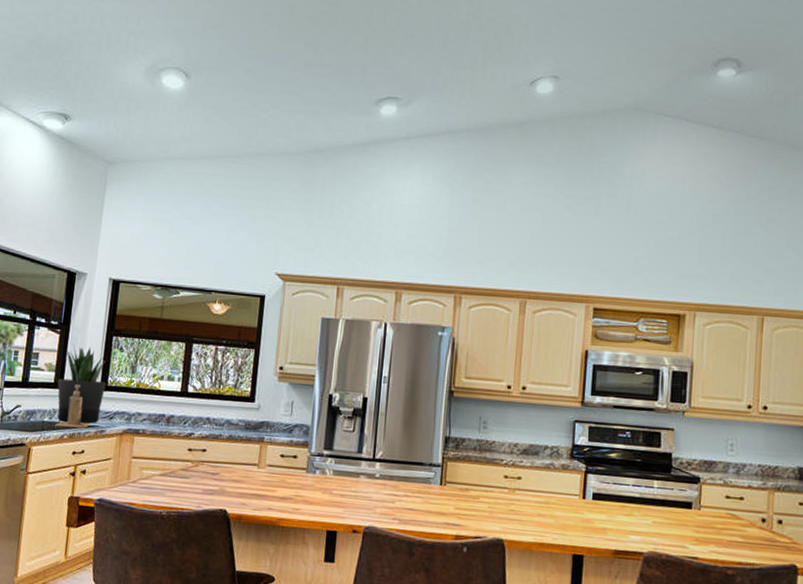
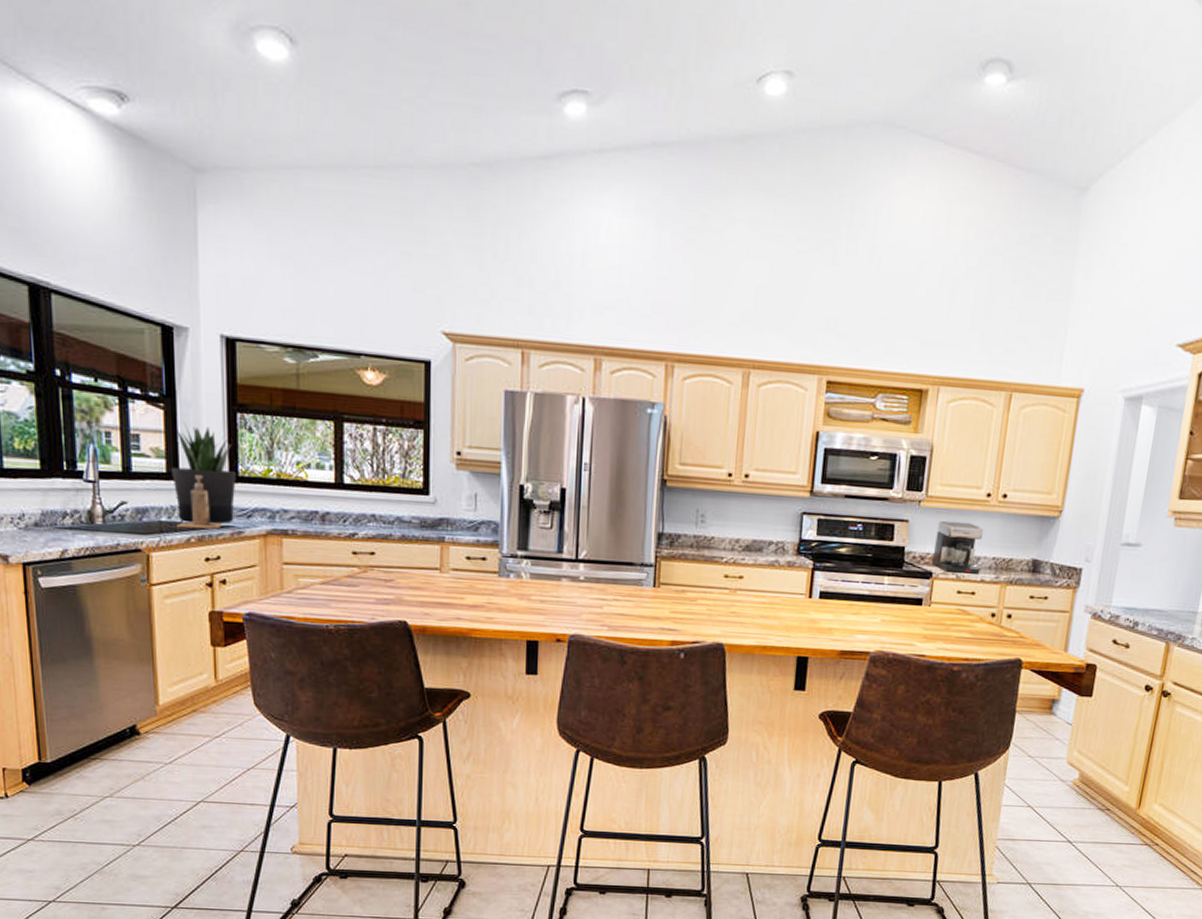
coffee maker: none [699,429,748,480] -> present [931,520,984,574]

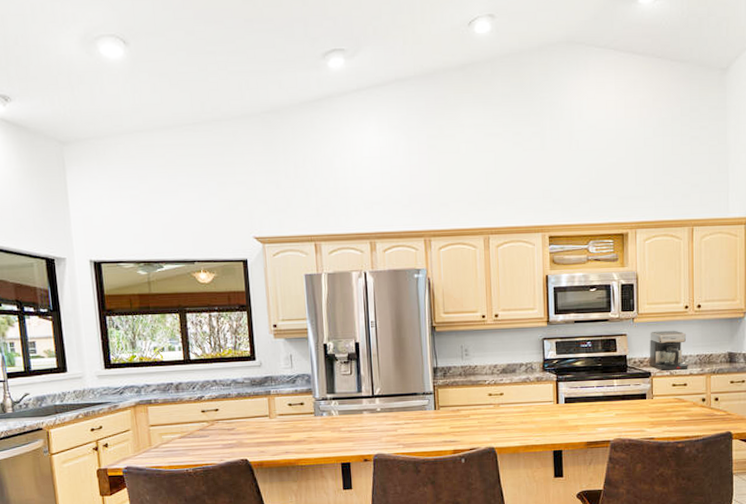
planter: present [172,421,236,525] -> none [61,328,110,404]
soap dispenser: present [177,475,223,529] -> none [68,366,102,408]

